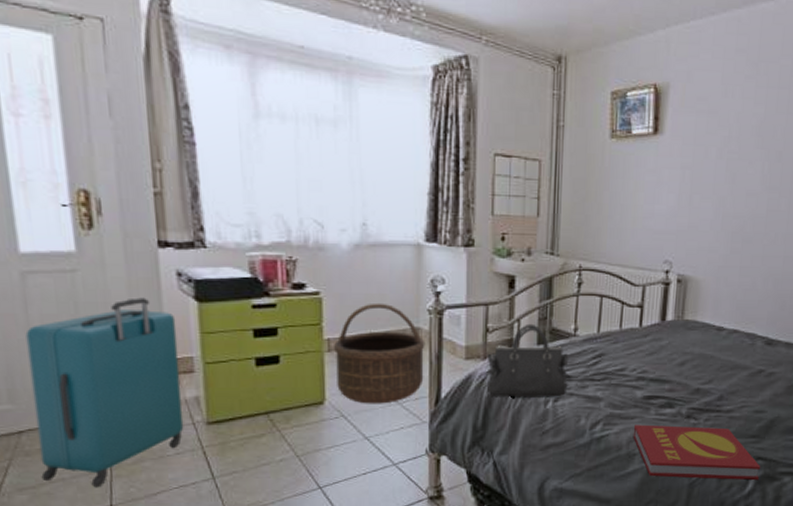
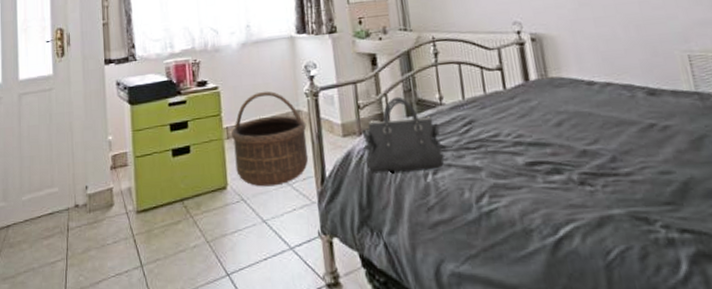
suitcase: present [25,297,184,488] -> none [18,105,120,277]
book: present [633,424,761,481] -> none [522,194,693,260]

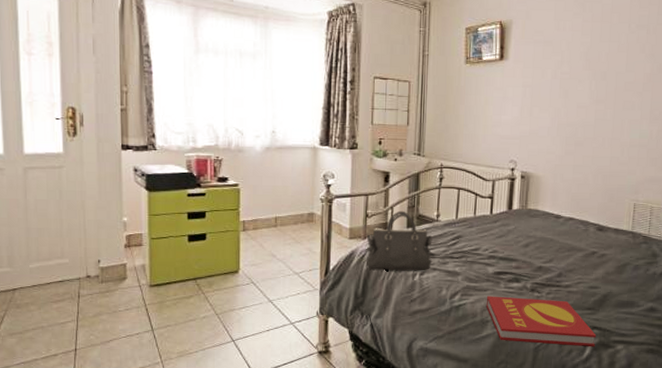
basket: present [231,91,309,187] -> none [247,193,318,274]
book: none [522,194,693,260] -> present [486,296,597,347]

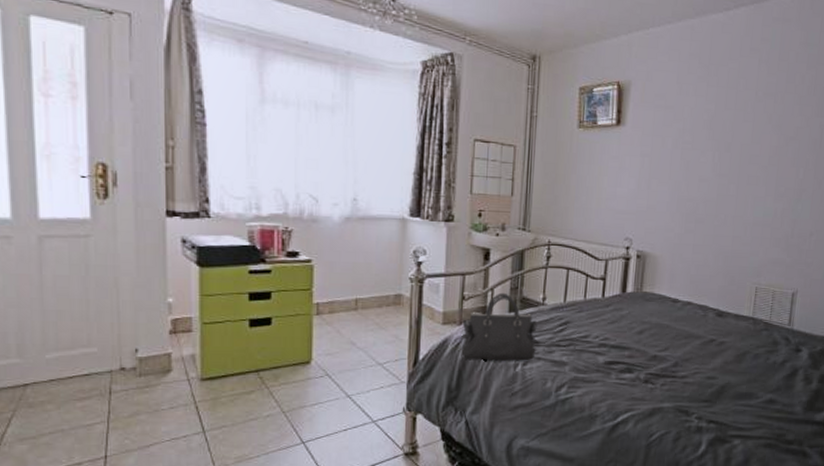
book: present [486,296,597,347] -> none [595,388,713,443]

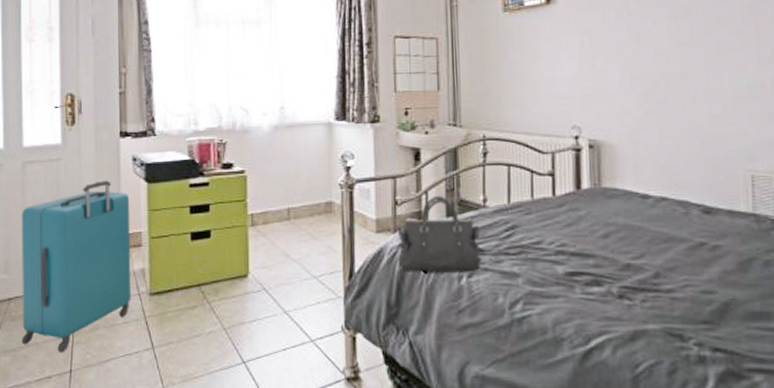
suitcase: none [38,262,179,439] -> present [21,180,132,353]

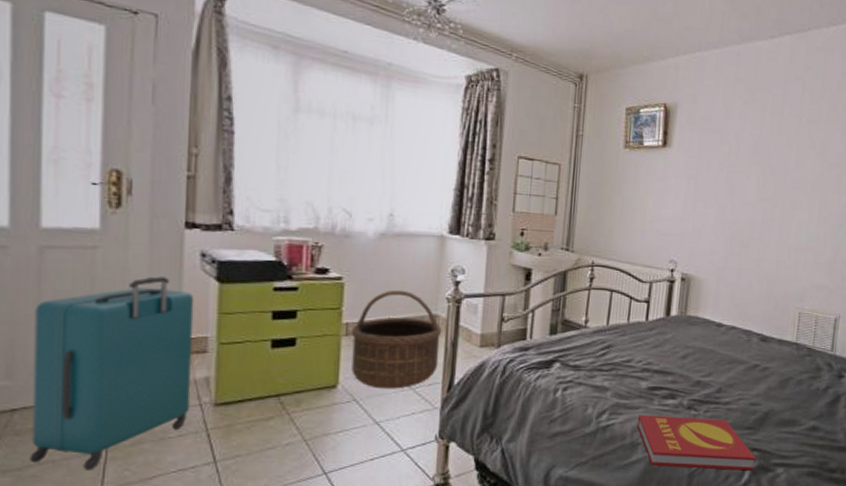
basket: none [256,179,338,278] -> present [350,289,442,389]
shoulder bag: present [397,195,484,273] -> none [498,314,580,386]
book: none [558,305,721,378] -> present [637,415,756,472]

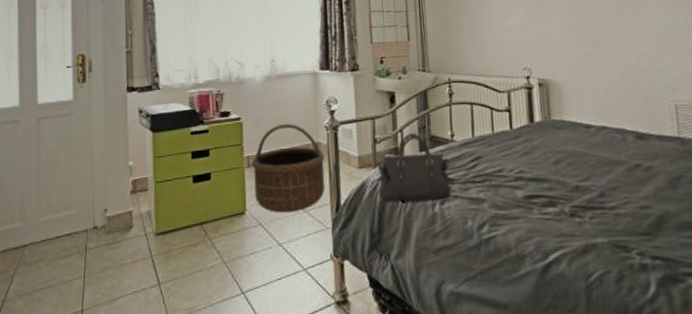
suitcase: present [29,276,195,471] -> none [35,131,139,294]
shoulder bag: none [498,314,580,386] -> present [377,133,454,203]
book: present [637,415,756,472] -> none [519,224,661,283]

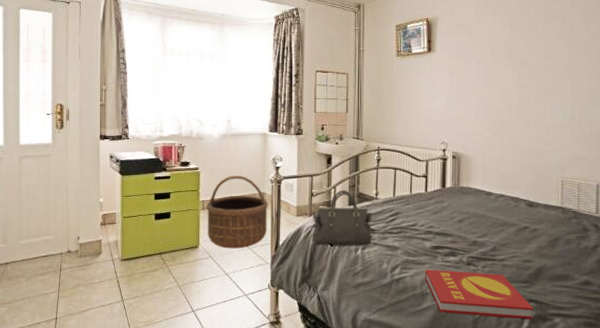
book: none [519,224,661,283] -> present [425,269,534,320]

